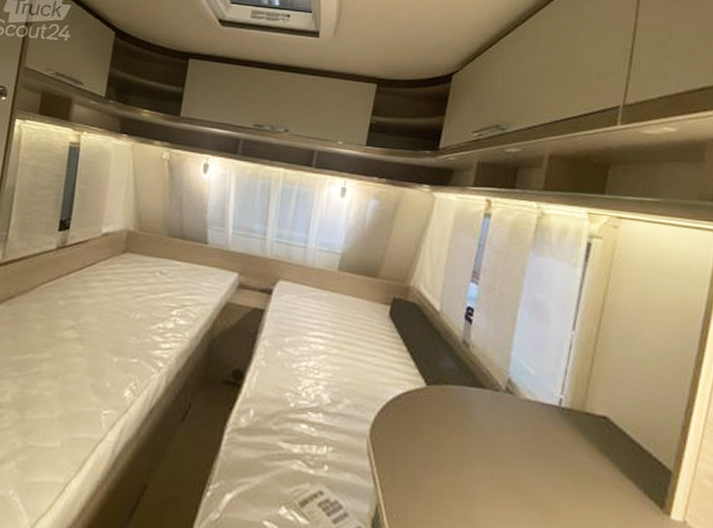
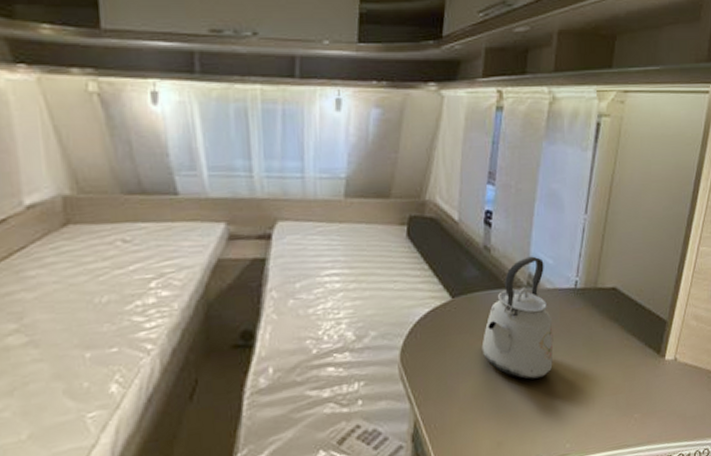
kettle: none [453,361,533,497] -> present [481,256,554,380]

